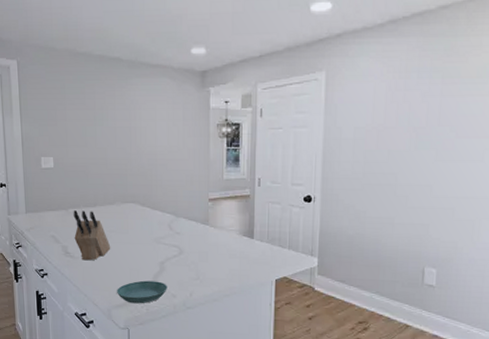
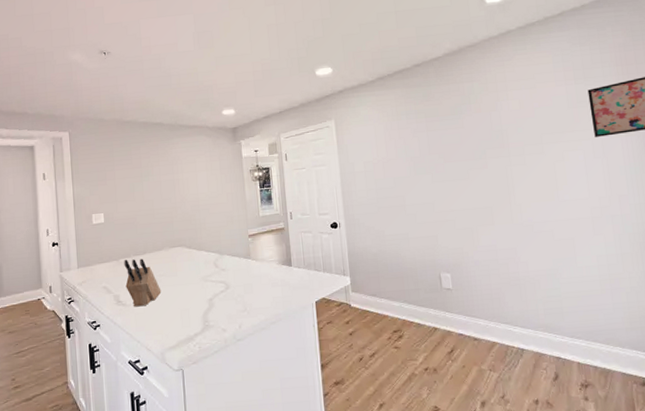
saucer: present [117,280,167,304] -> none [169,318,217,344]

